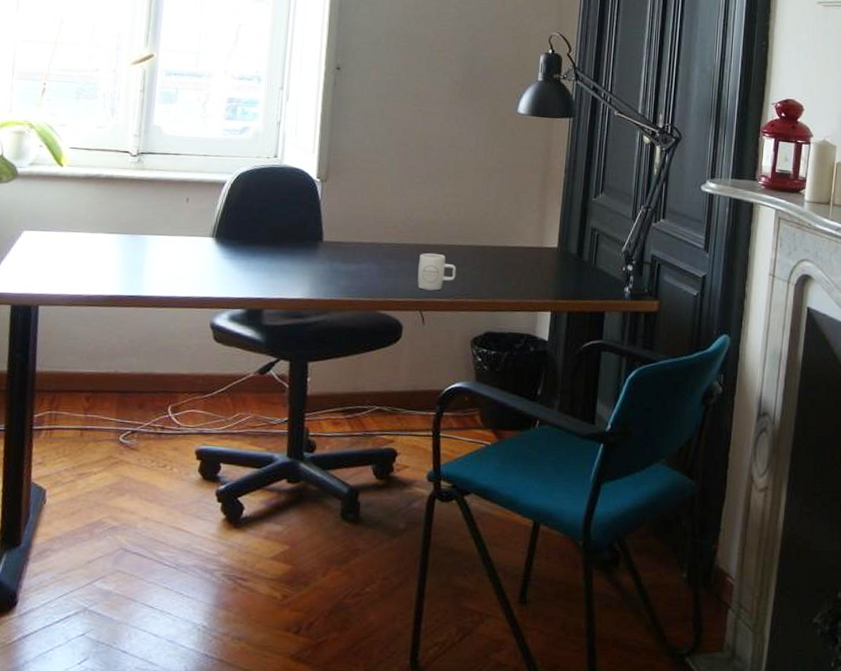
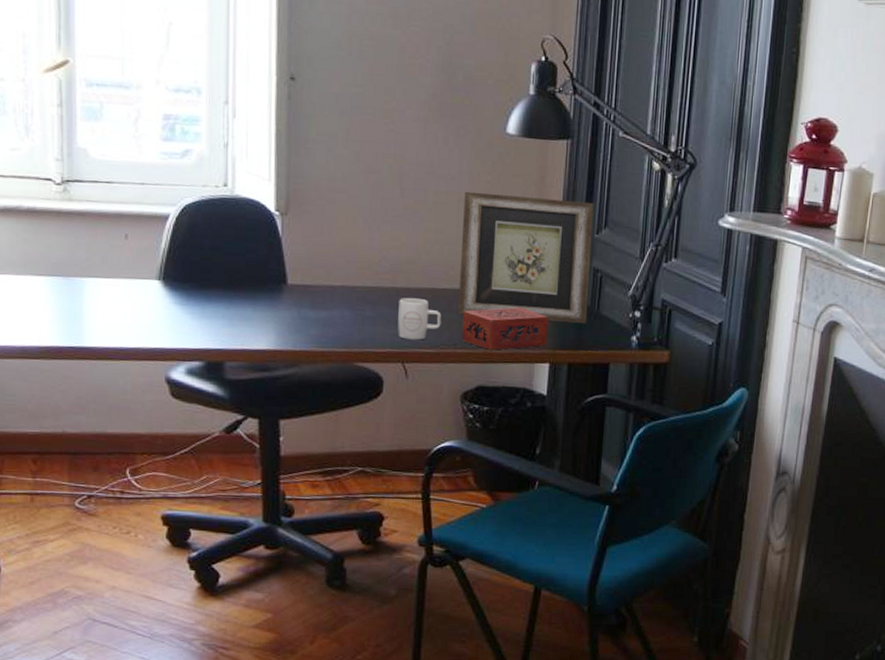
picture frame: none [471,161,592,277] -> present [458,191,594,324]
decorative box: none [474,261,551,300] -> present [462,307,549,350]

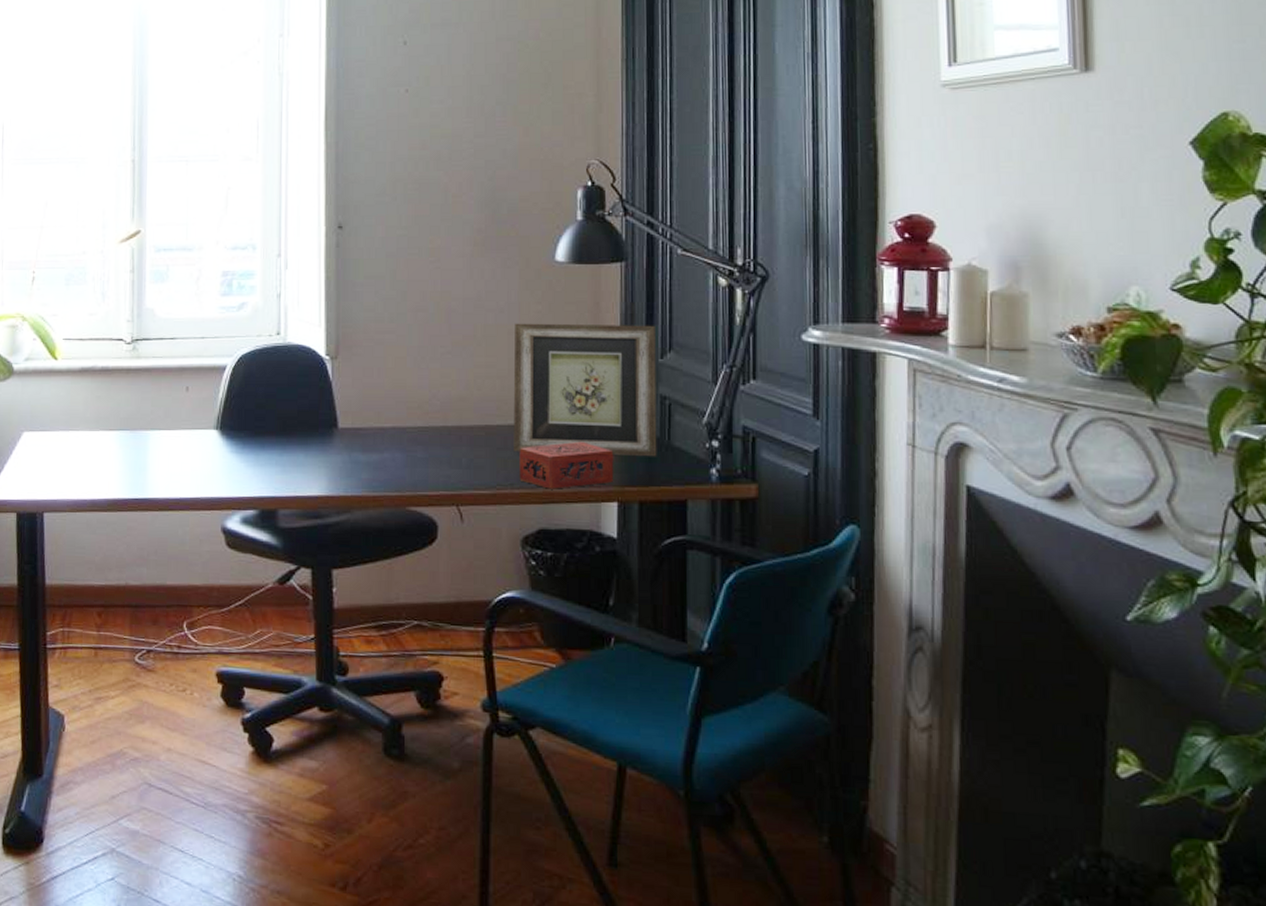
mug: present [397,298,442,340] -> none [450,437,496,481]

